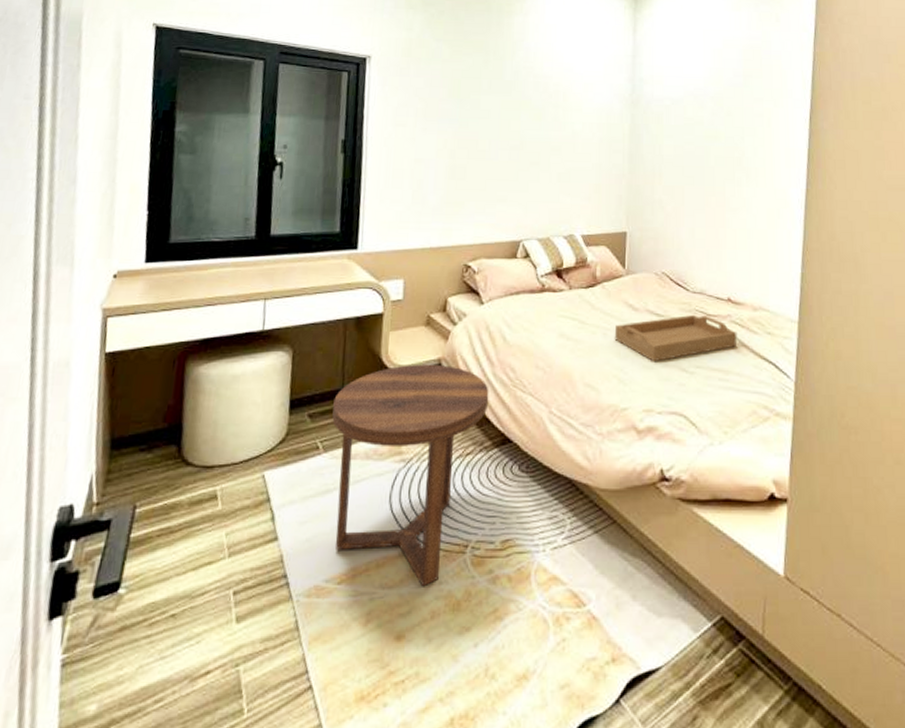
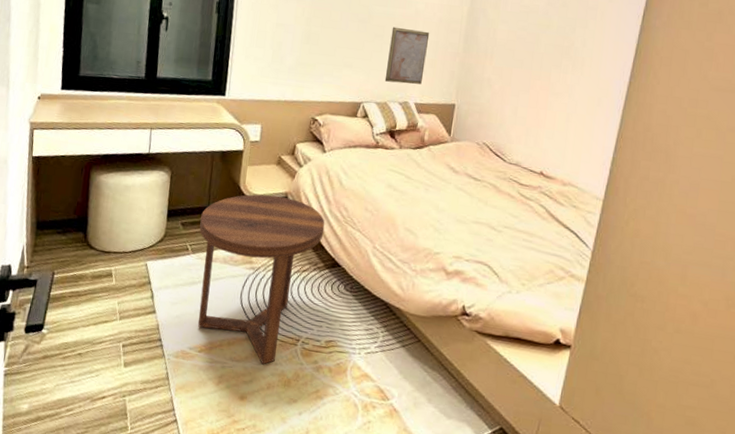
wall art: none [545,152,591,214] -> present [384,27,430,85]
serving tray: present [614,314,737,362] -> none [434,182,545,219]

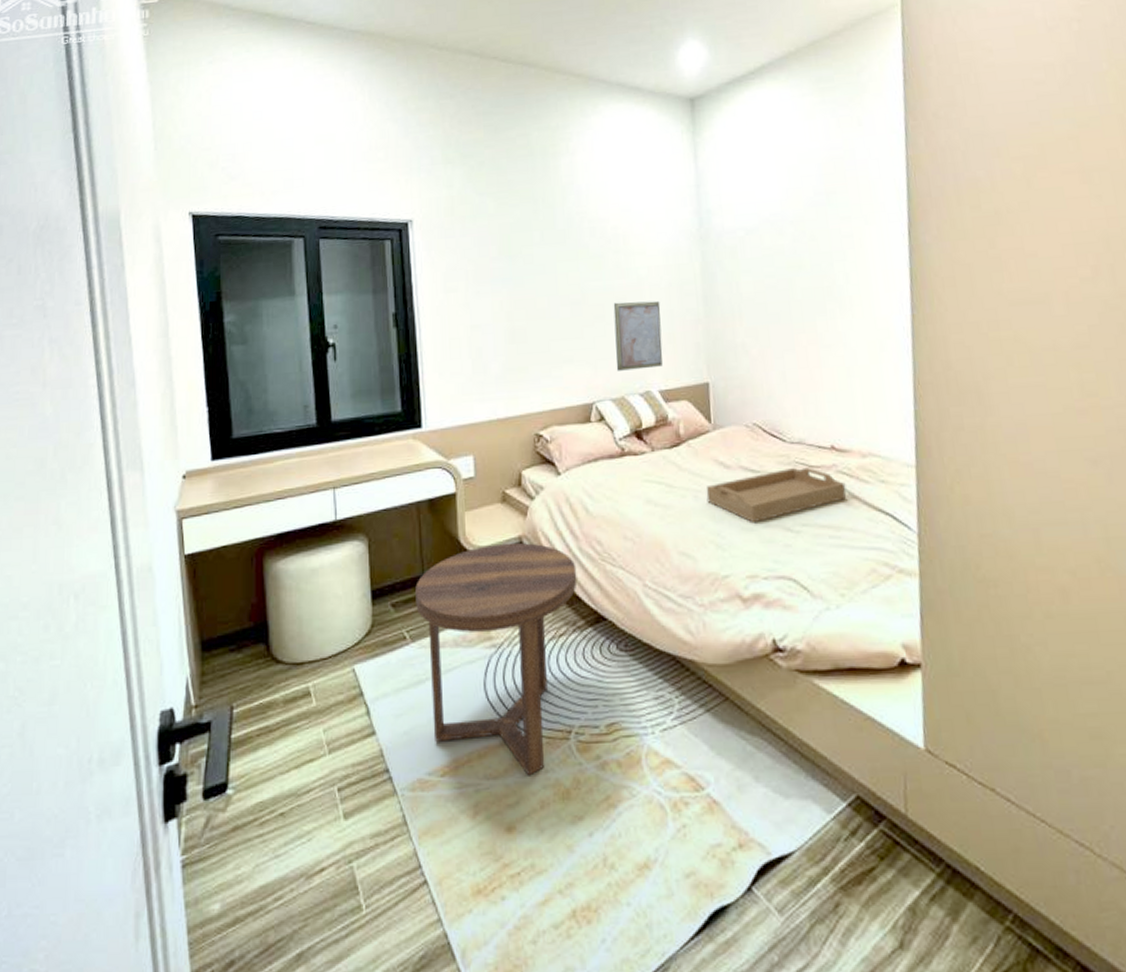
serving tray: none [434,182,545,219] -> present [706,467,847,524]

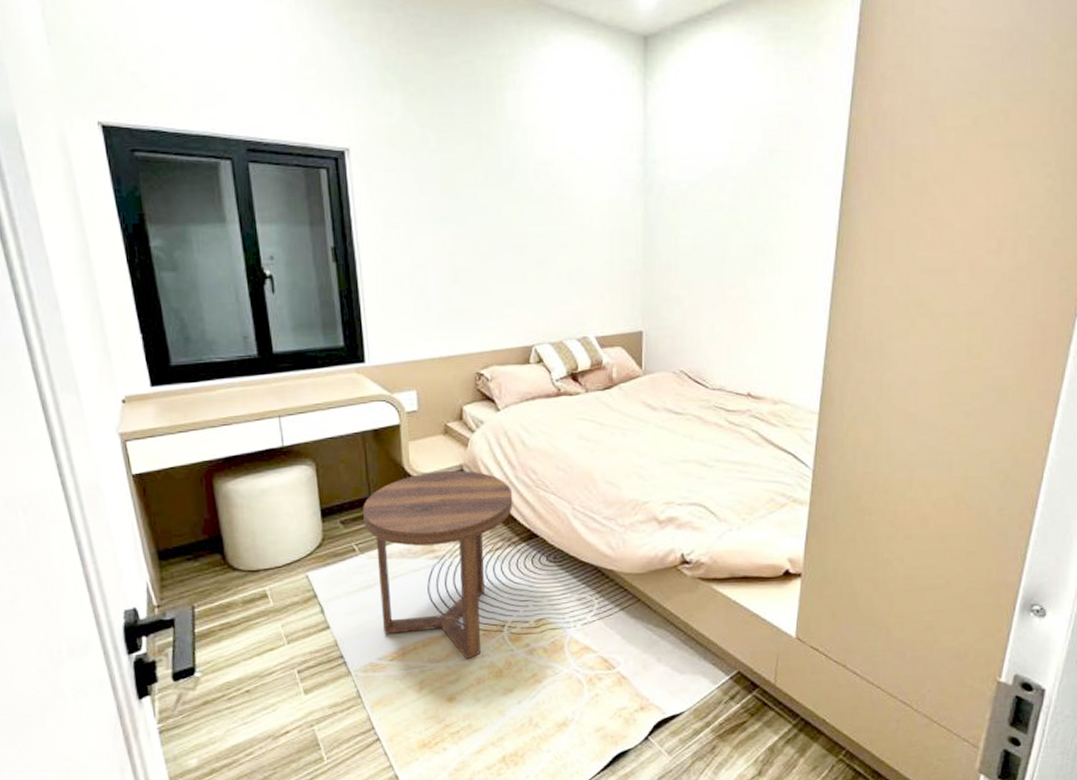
wall art: present [613,300,663,371] -> none [555,249,601,316]
serving tray: present [706,467,847,524] -> none [633,410,757,459]

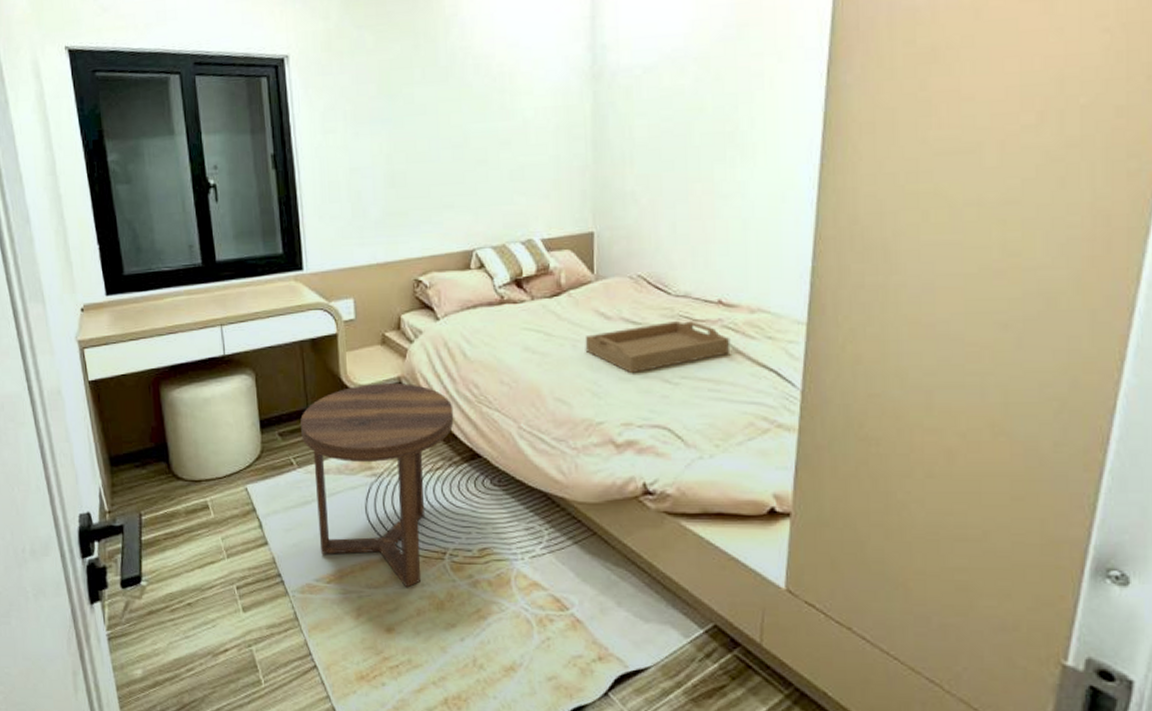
serving tray: none [633,410,757,459] -> present [585,320,731,374]

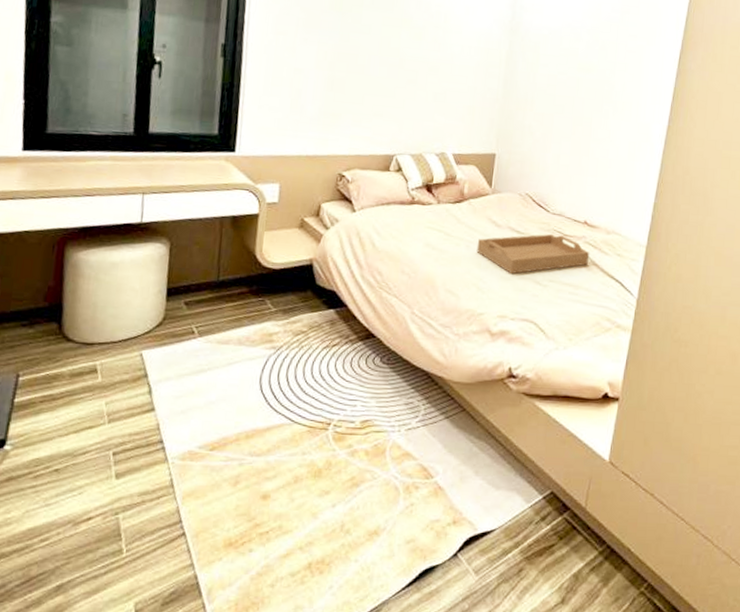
side table: present [300,382,454,588] -> none [207,262,357,456]

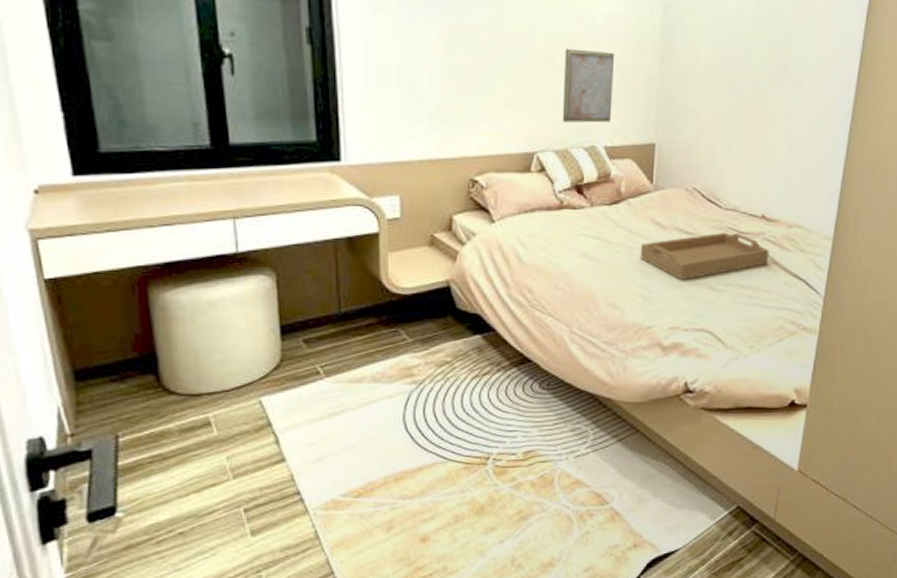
wall art: none [419,71,467,134] -> present [562,48,615,123]

